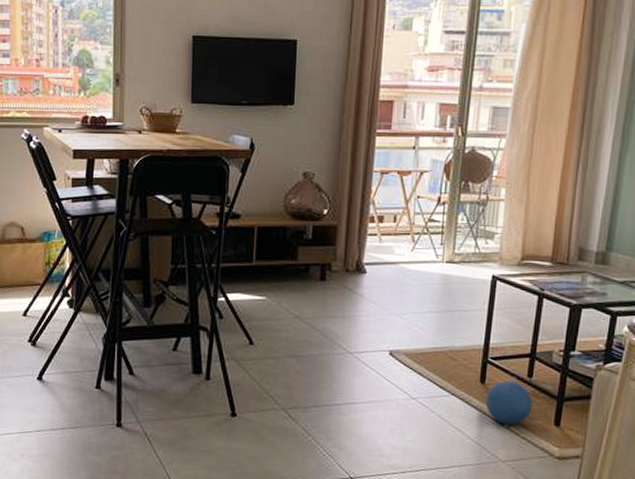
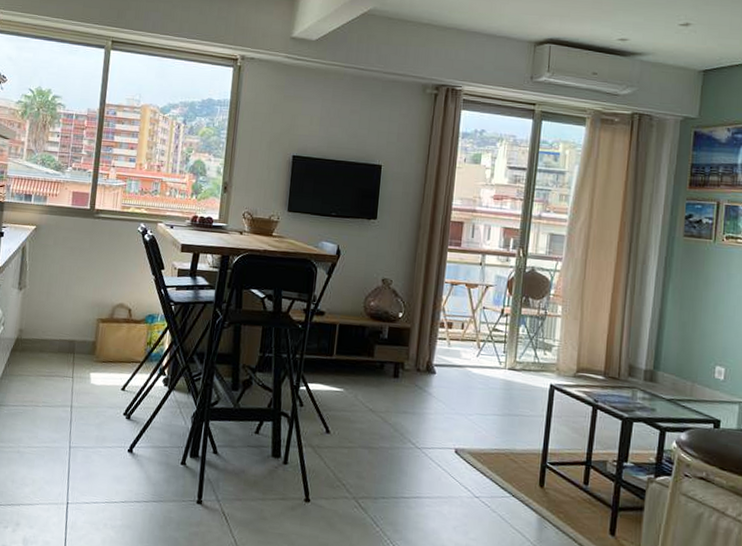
ball: present [485,372,532,426] -> none [544,479,589,531]

